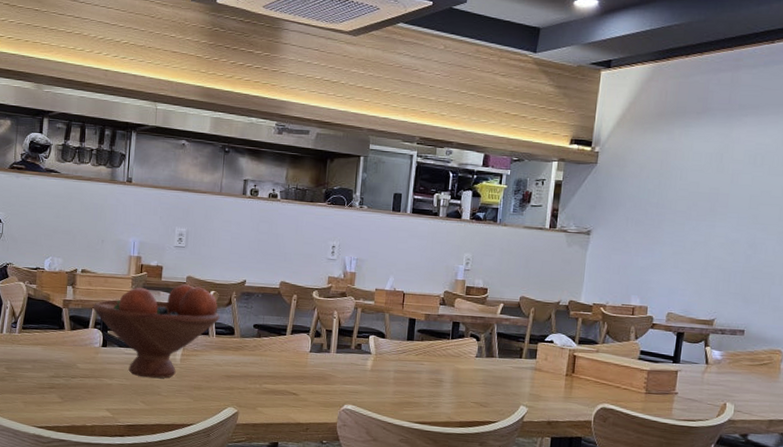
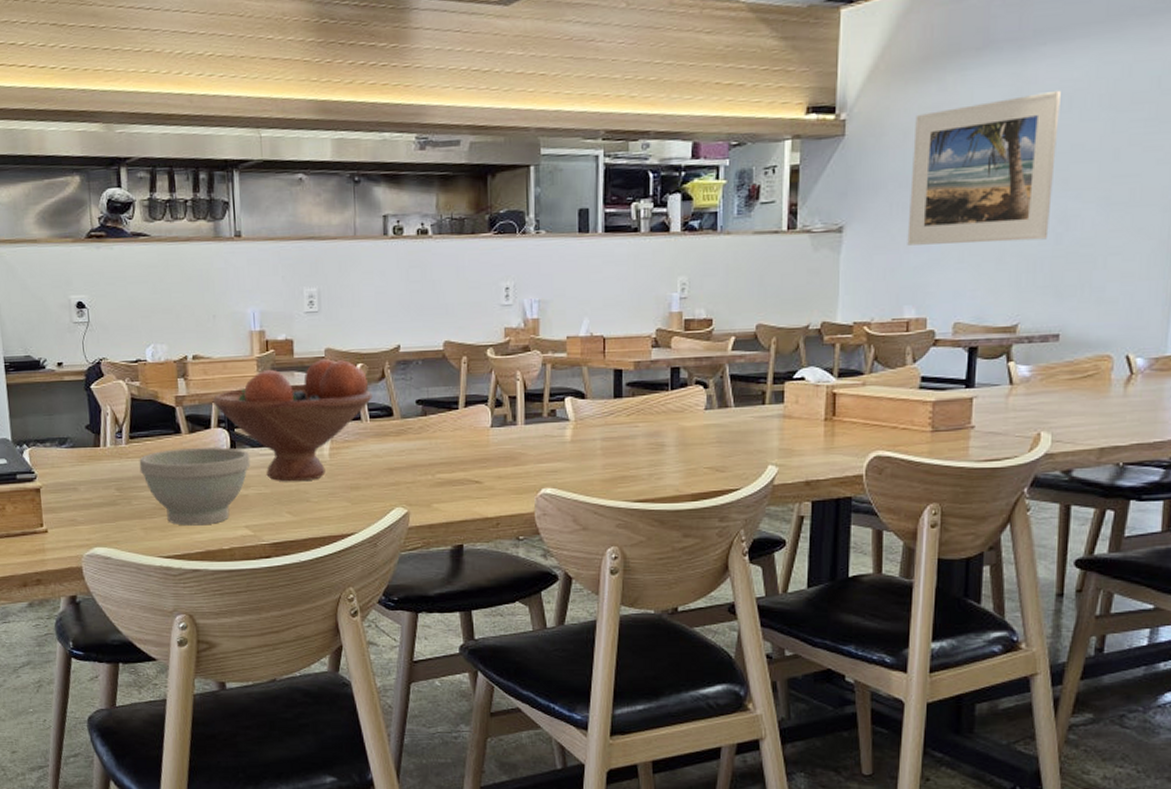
bowl: none [27,341,117,405] -> present [139,447,251,526]
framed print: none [637,150,756,258] -> present [907,90,1061,246]

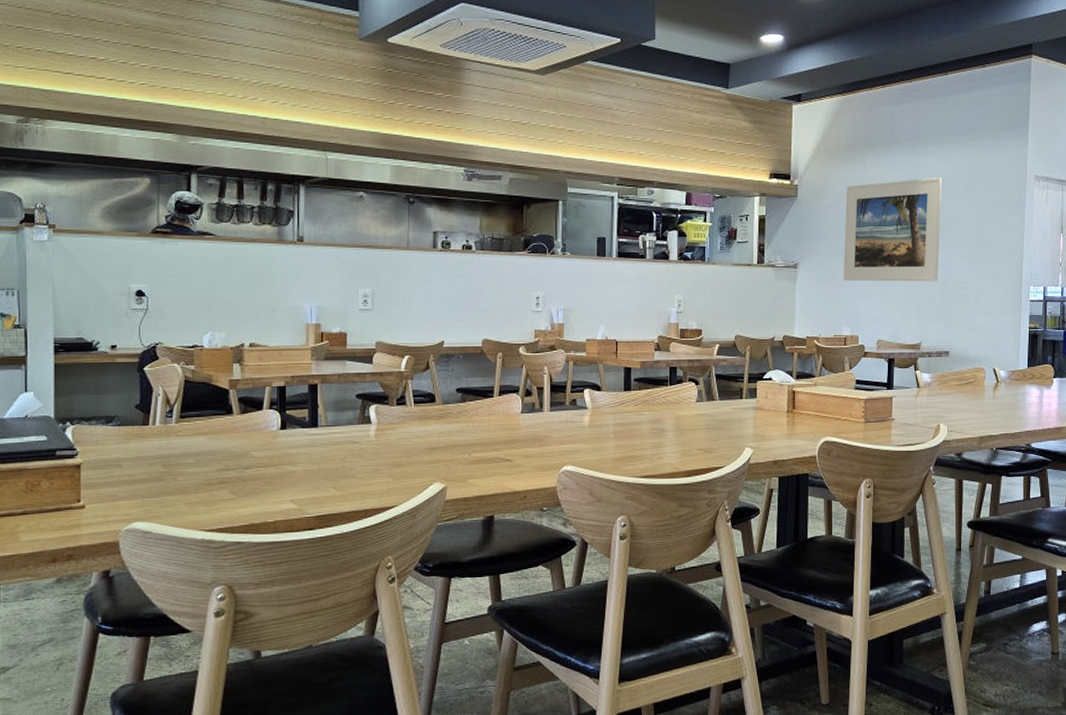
bowl: present [139,447,251,526] -> none [188,427,300,501]
fruit bowl: present [212,359,372,482] -> none [266,351,417,460]

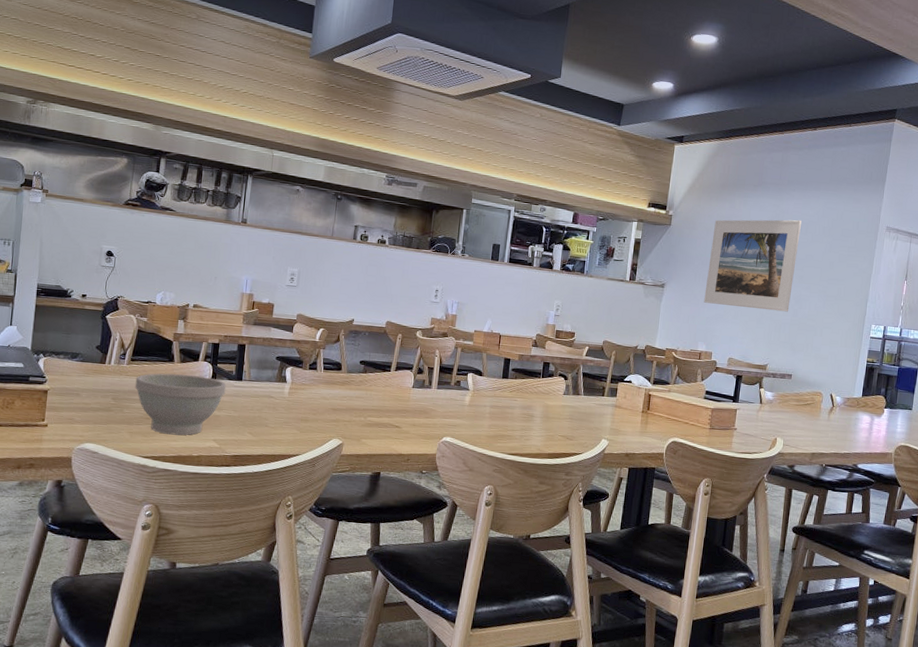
bowl: none [188,427,300,501] -> present [135,373,227,435]

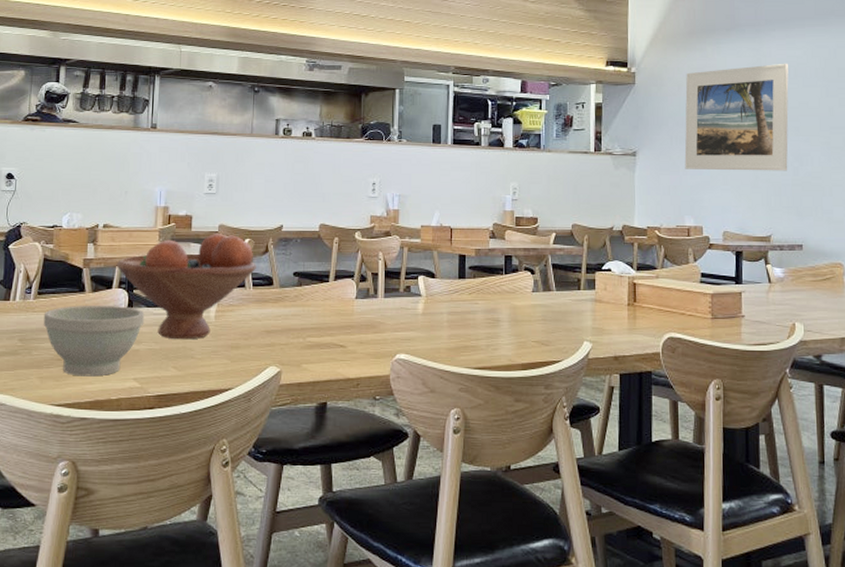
fruit bowl: none [203,321,328,411] -> present [116,234,256,340]

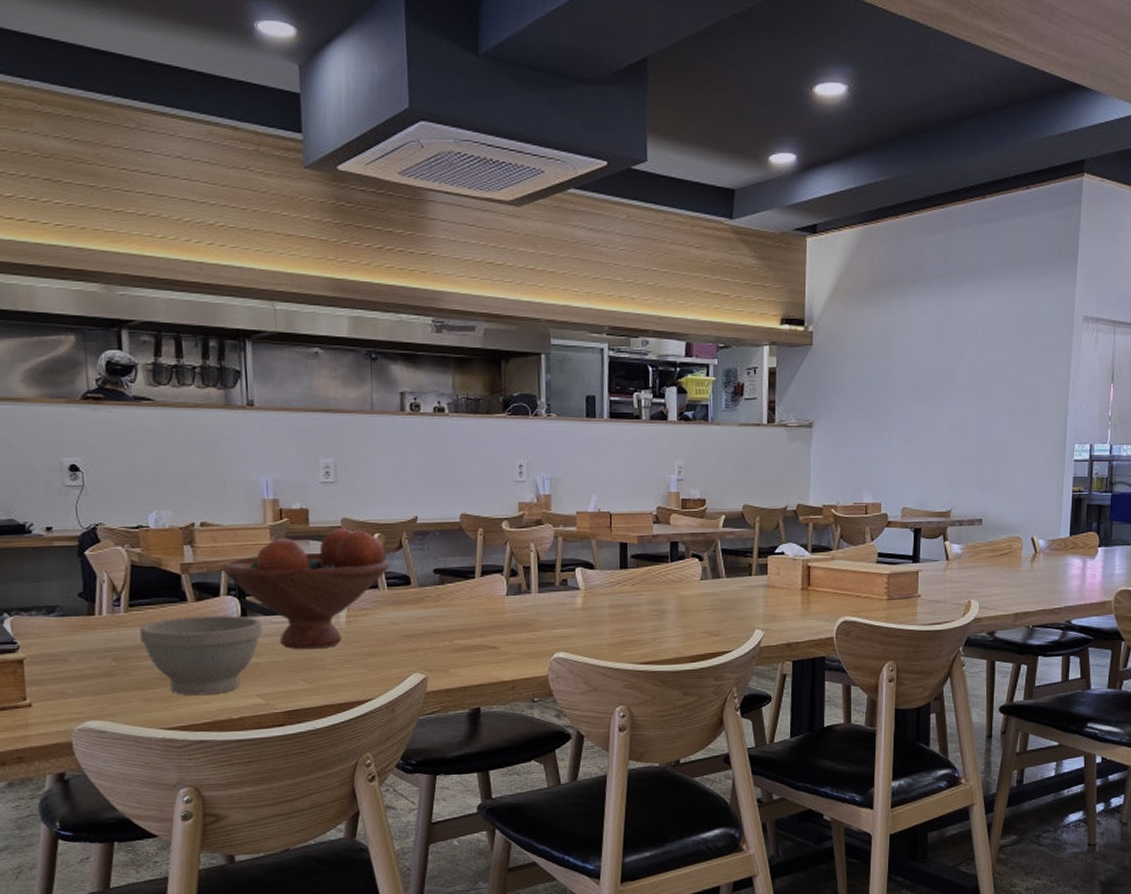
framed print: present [684,63,789,171] -> none [864,319,977,442]

